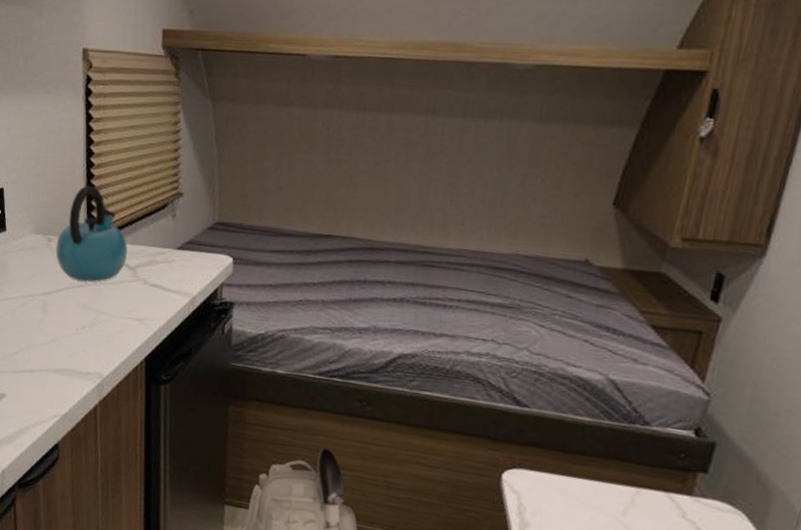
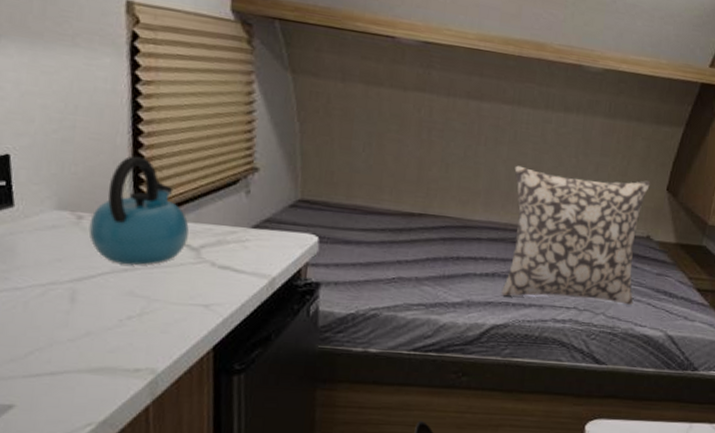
pillow: none [409,181,591,341] -> present [501,165,650,305]

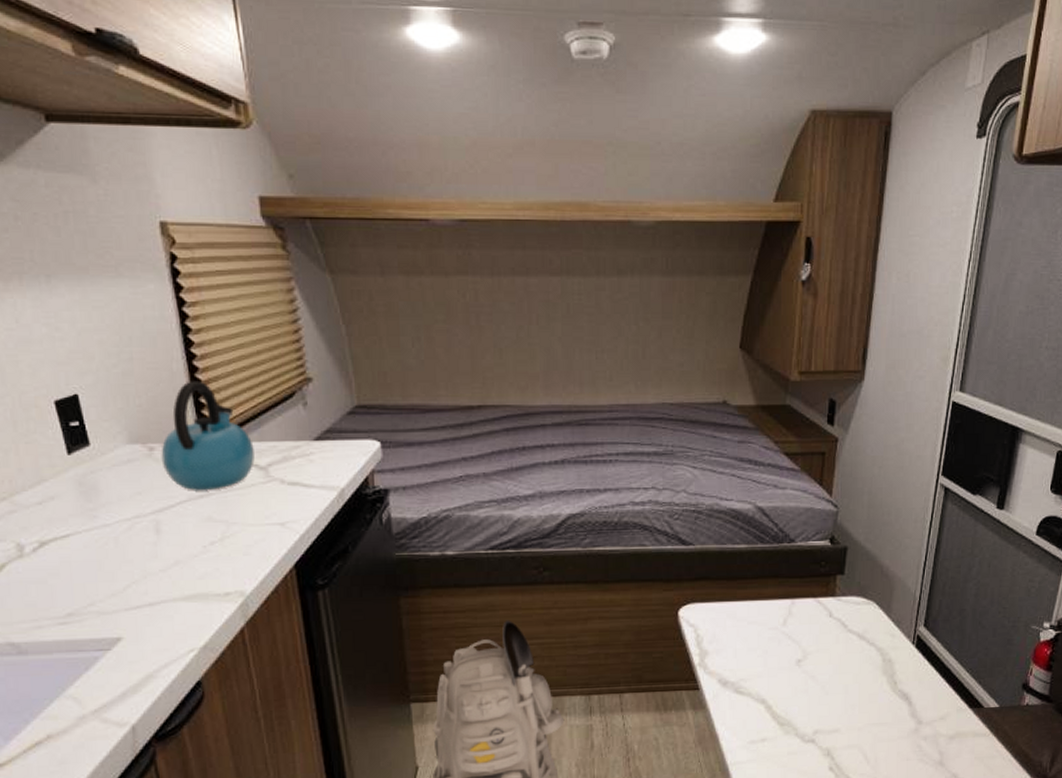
pillow: present [501,165,650,305] -> none [571,340,720,483]

